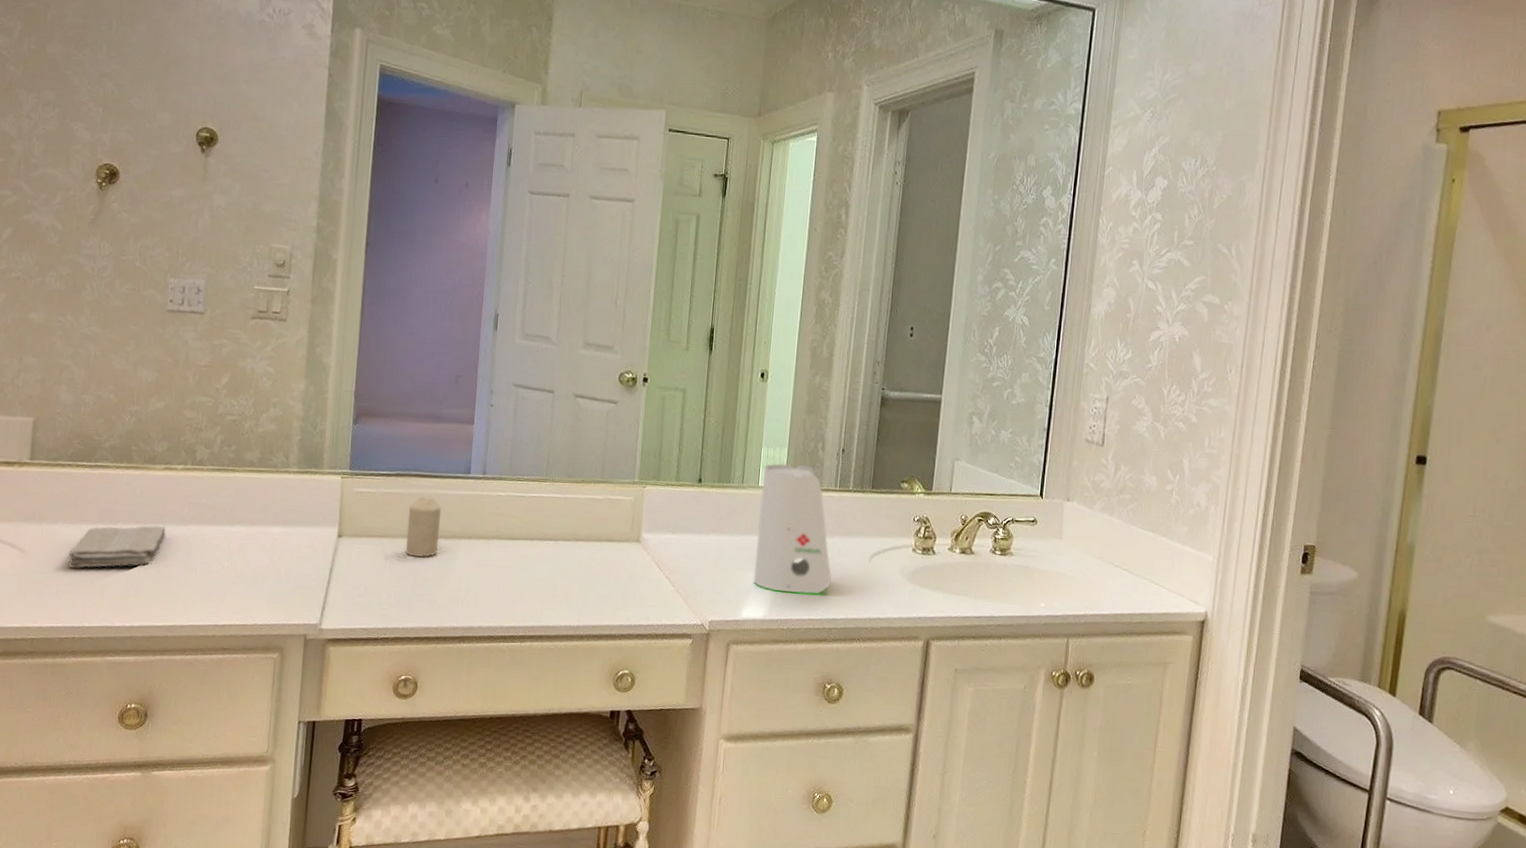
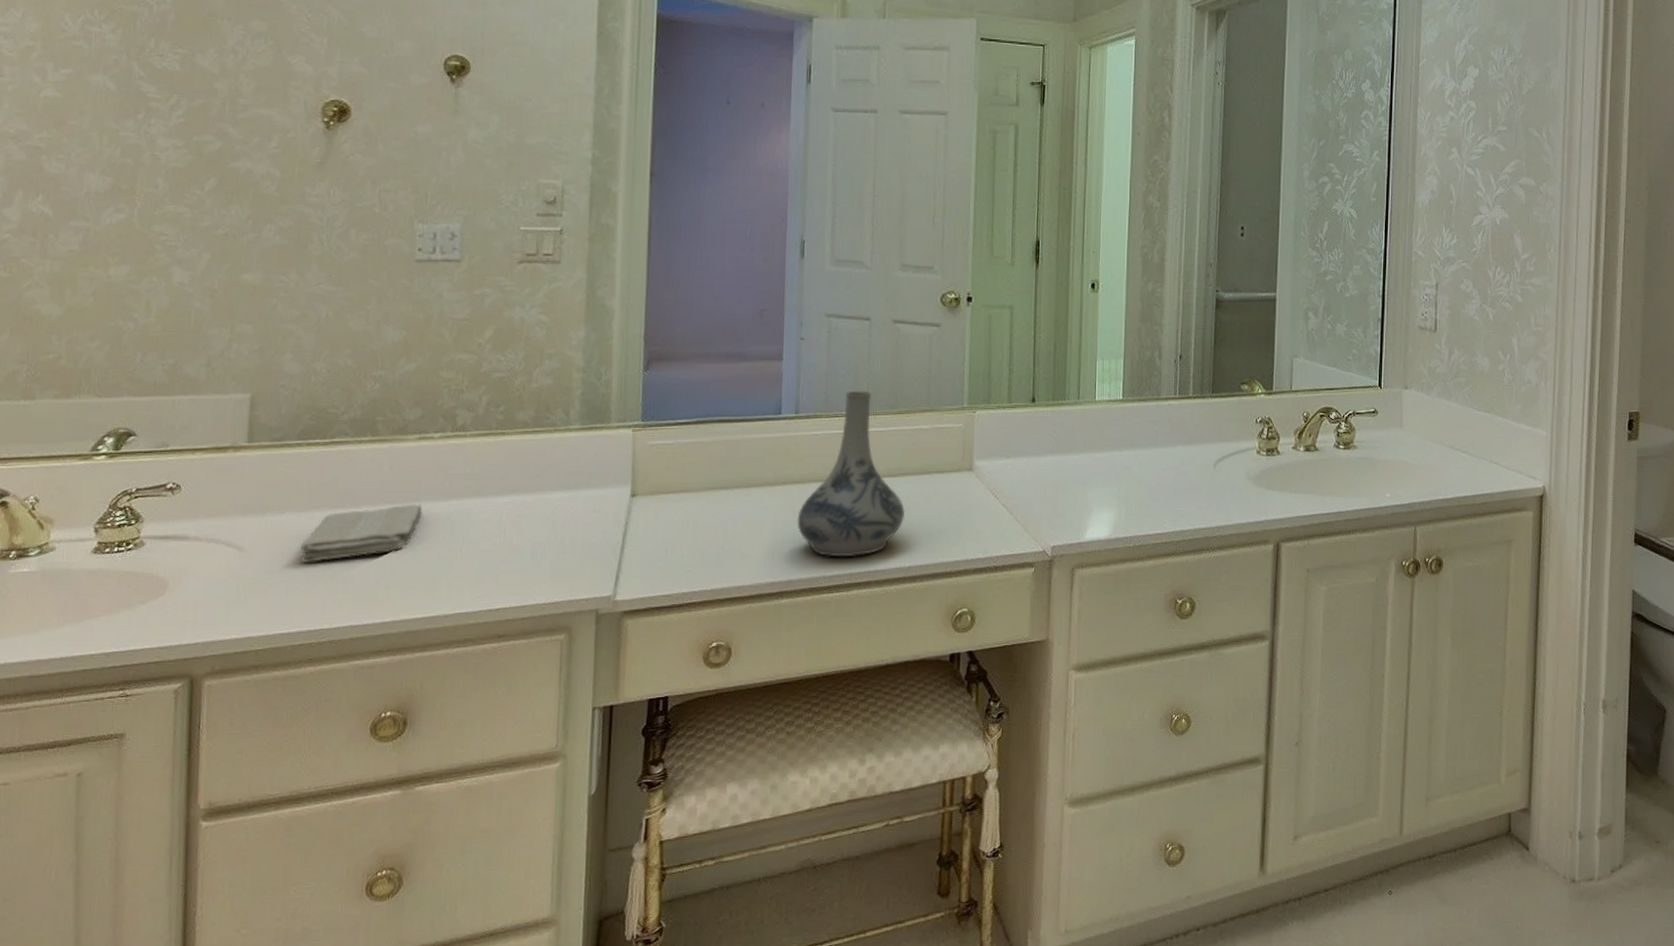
candle: present [405,496,441,557] -> none [710,443,750,510]
decorative vase: none [480,457,577,612] -> present [797,390,906,557]
soap dispenser: present [753,463,831,594] -> none [1095,374,1176,509]

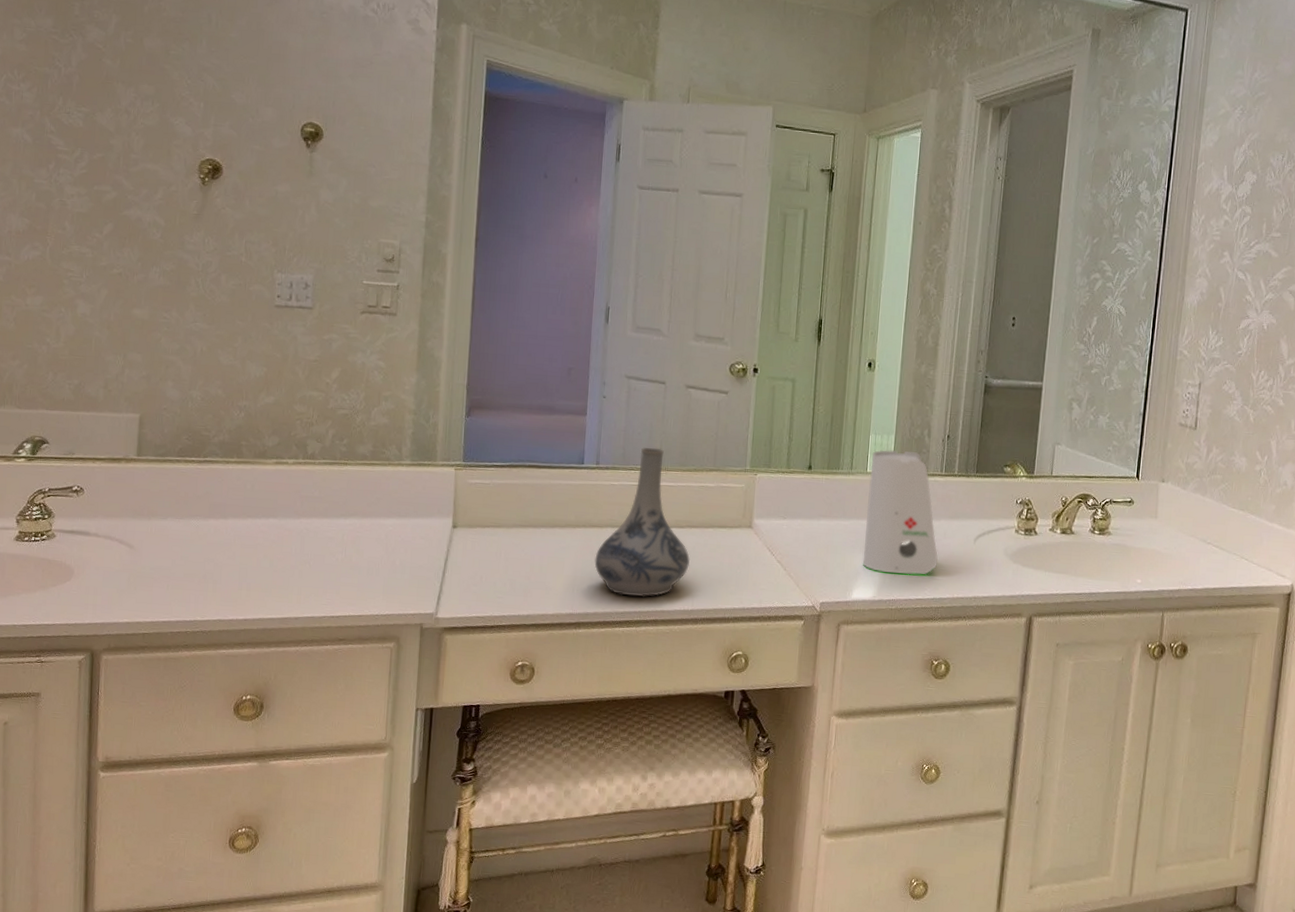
washcloth: present [300,504,423,562] -> none [179,519,278,563]
soap dispenser: none [1095,374,1176,509] -> present [862,449,938,575]

